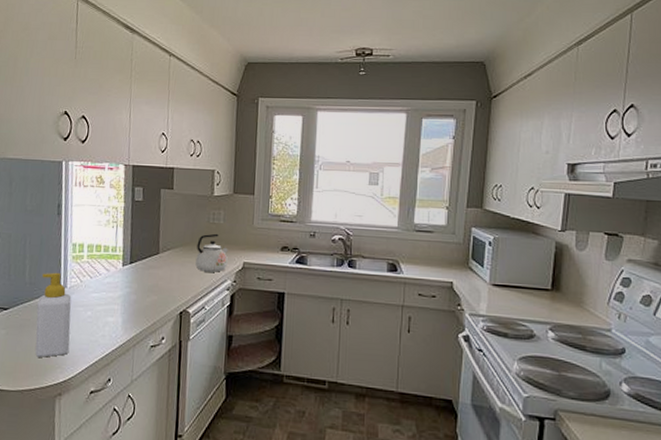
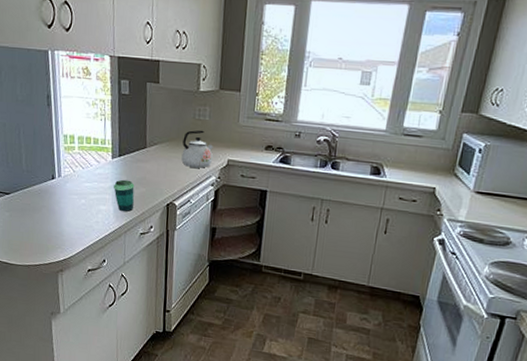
soap bottle: present [35,272,72,357] -> none [35,161,68,238]
cup: none [123,287,146,322] -> present [114,179,135,212]

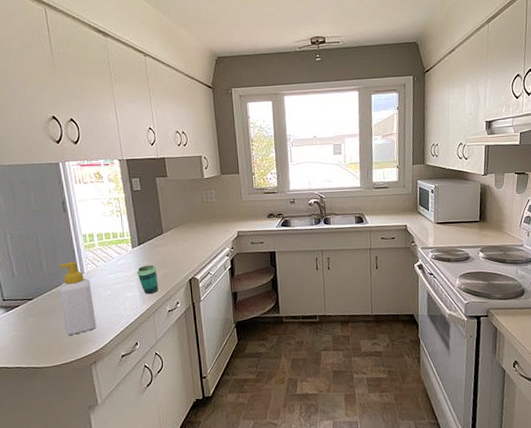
soap bottle: none [35,161,68,238] -> present [59,261,97,335]
kettle: present [181,130,213,168] -> none [195,210,224,244]

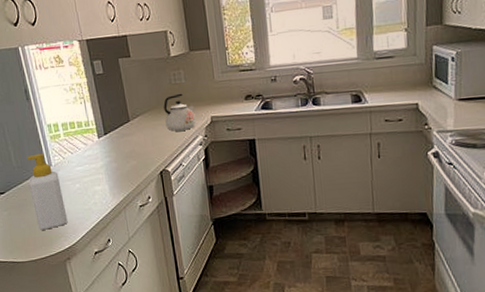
cup: present [137,264,158,294] -> none [105,156,128,188]
kettle: none [195,210,224,244] -> present [163,93,196,132]

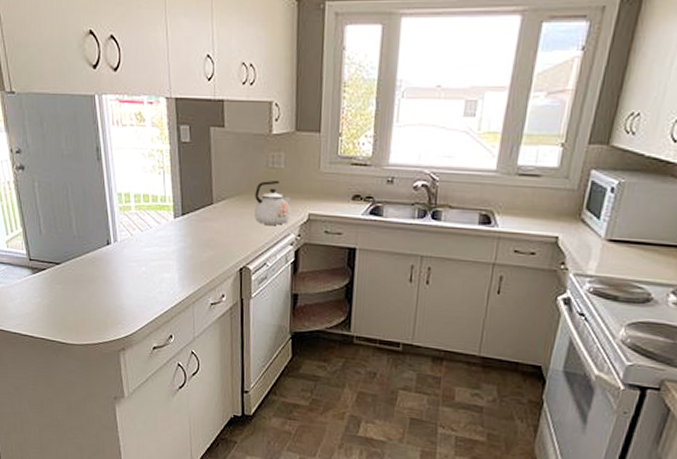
soap bottle: present [27,153,68,230] -> none [89,225,128,313]

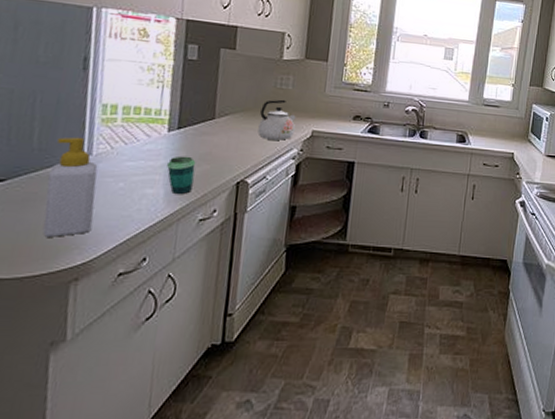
soap bottle: none [89,225,128,313] -> present [43,137,98,237]
cup: none [178,242,202,279] -> present [167,156,196,194]

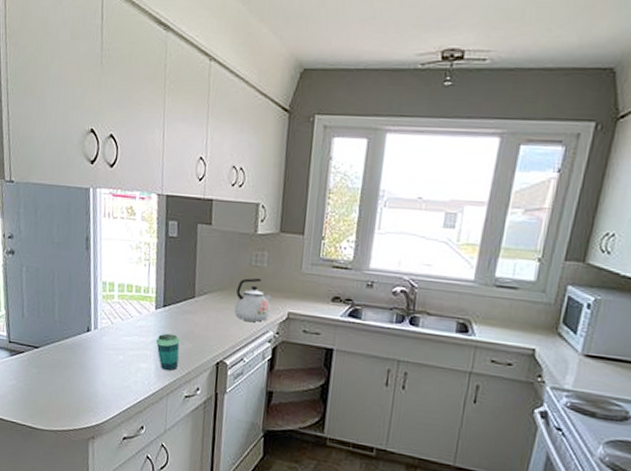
soap bottle: present [43,137,98,237] -> none [67,311,103,400]

